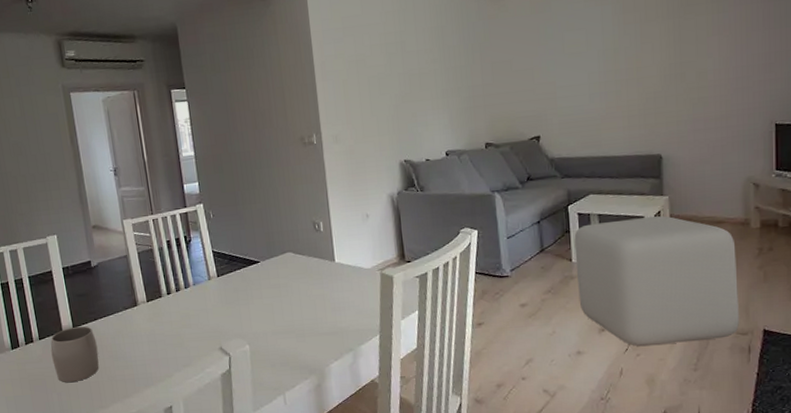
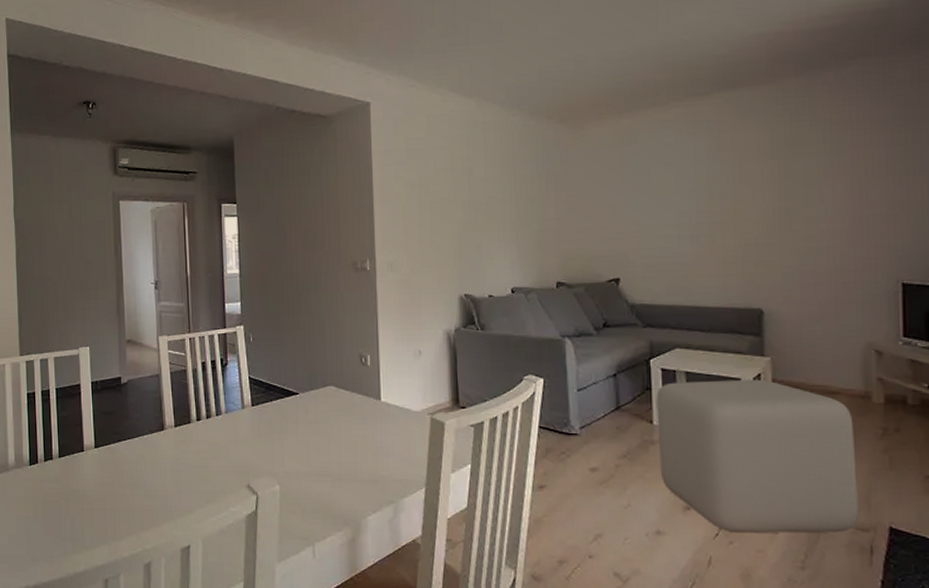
mug: present [50,326,99,383] -> none [69,447,118,508]

